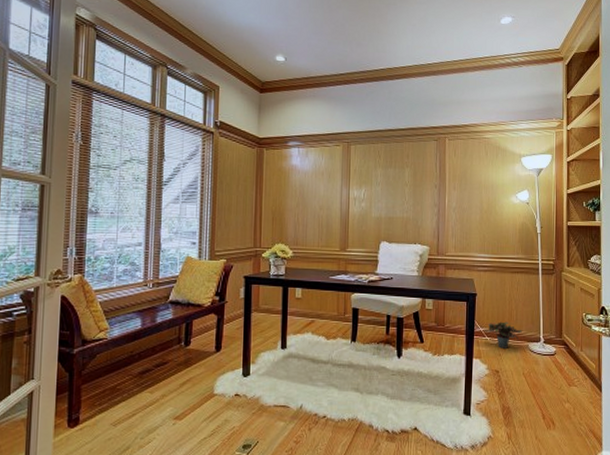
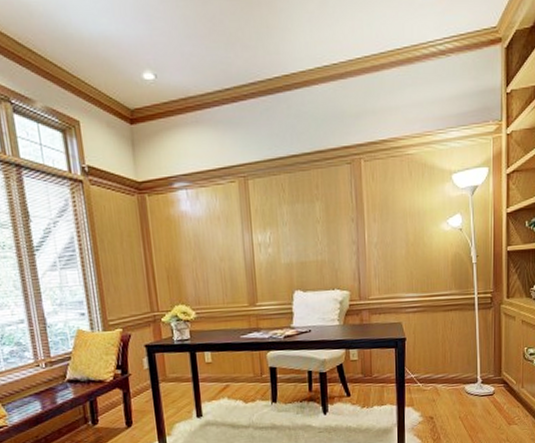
potted plant: present [485,322,522,348] -> none [416,365,457,394]

